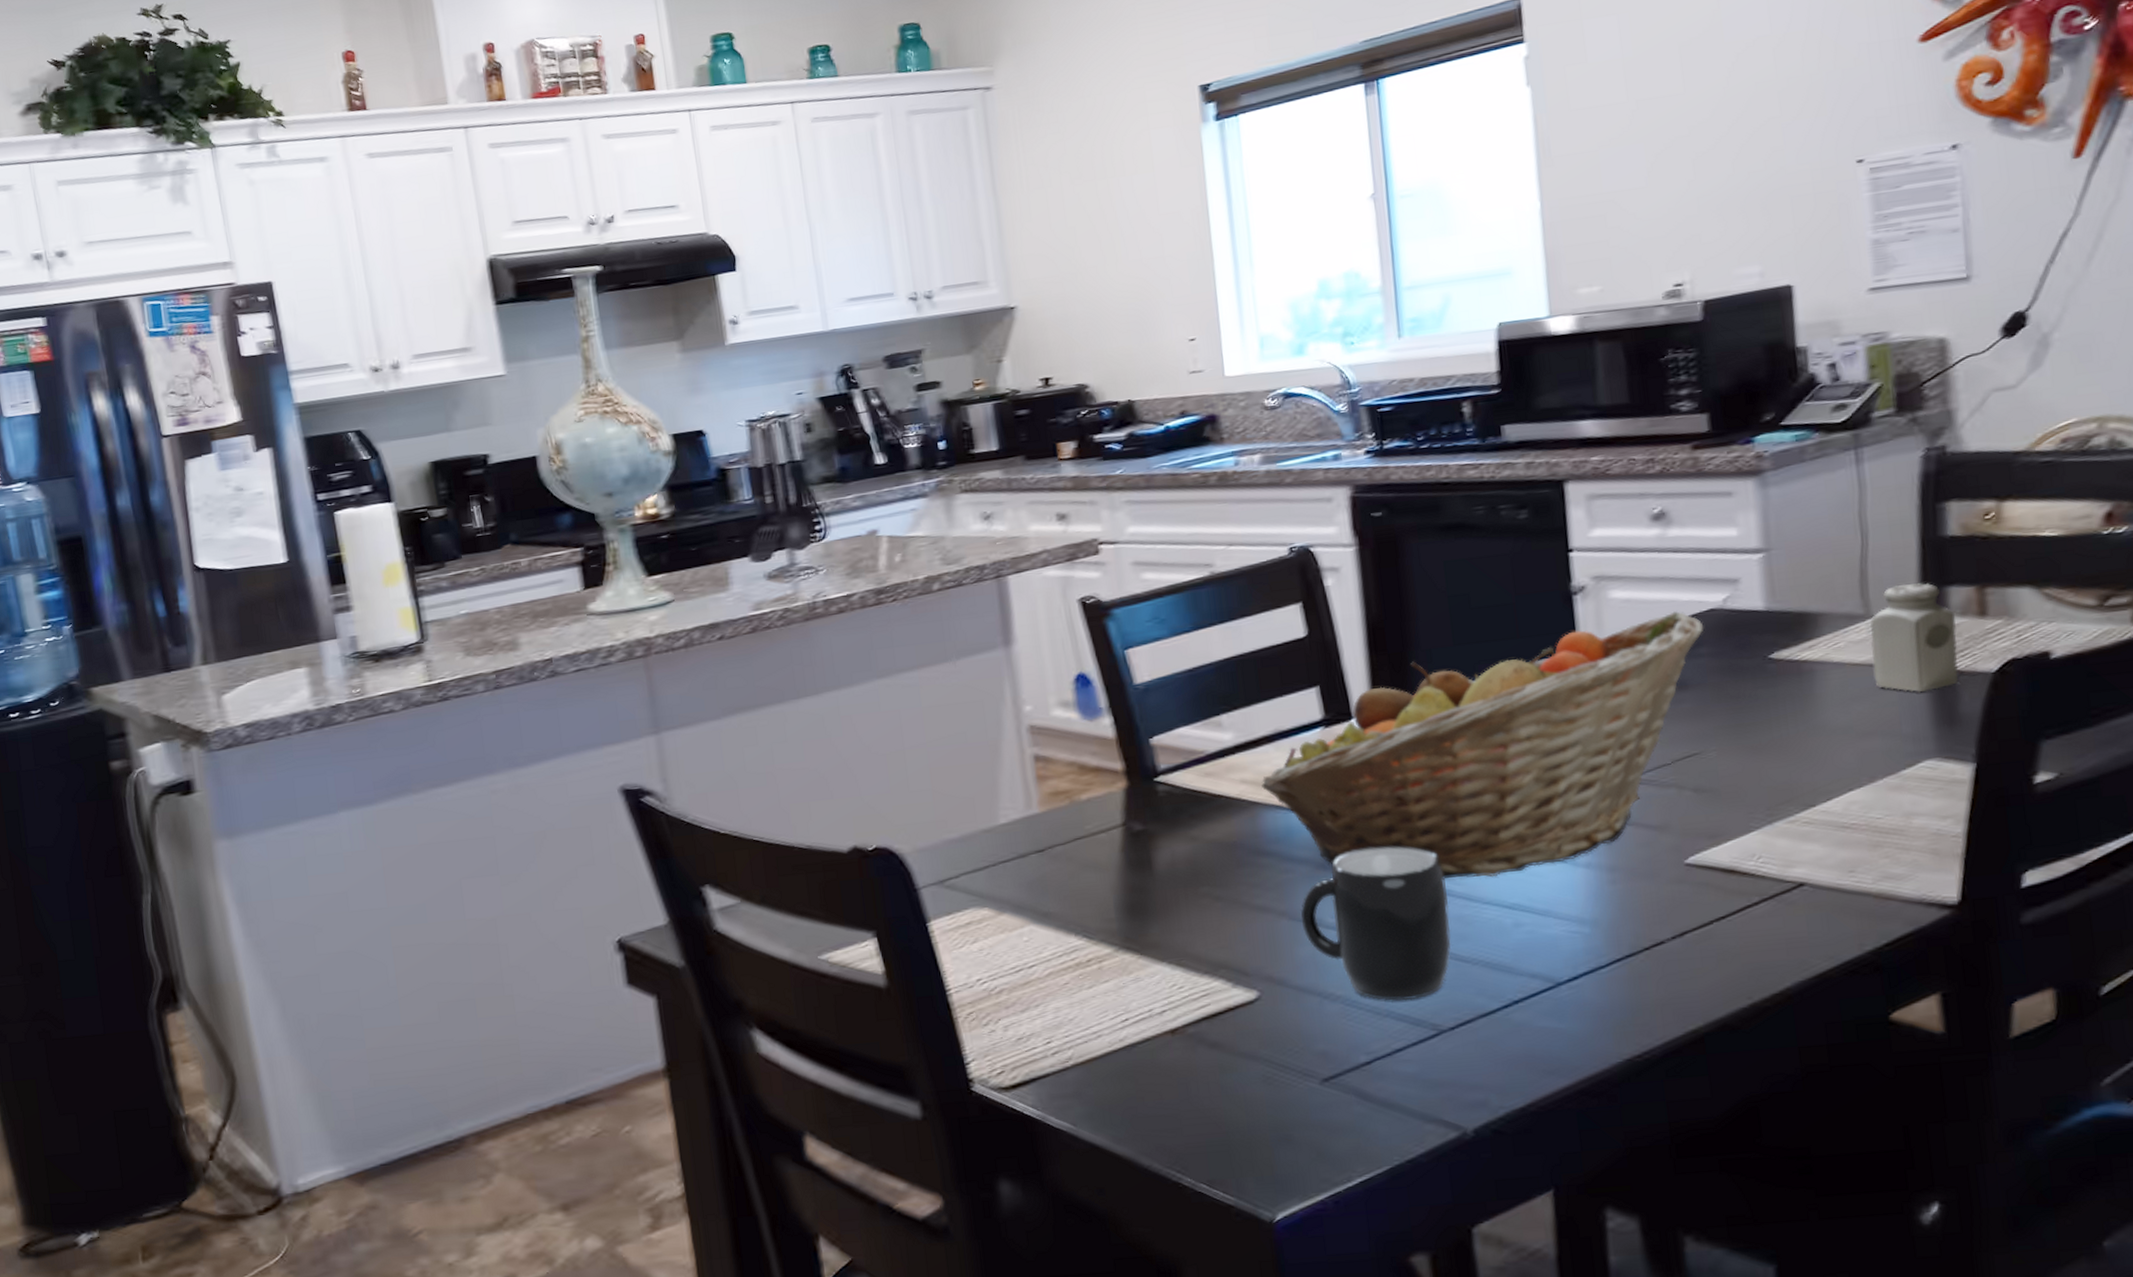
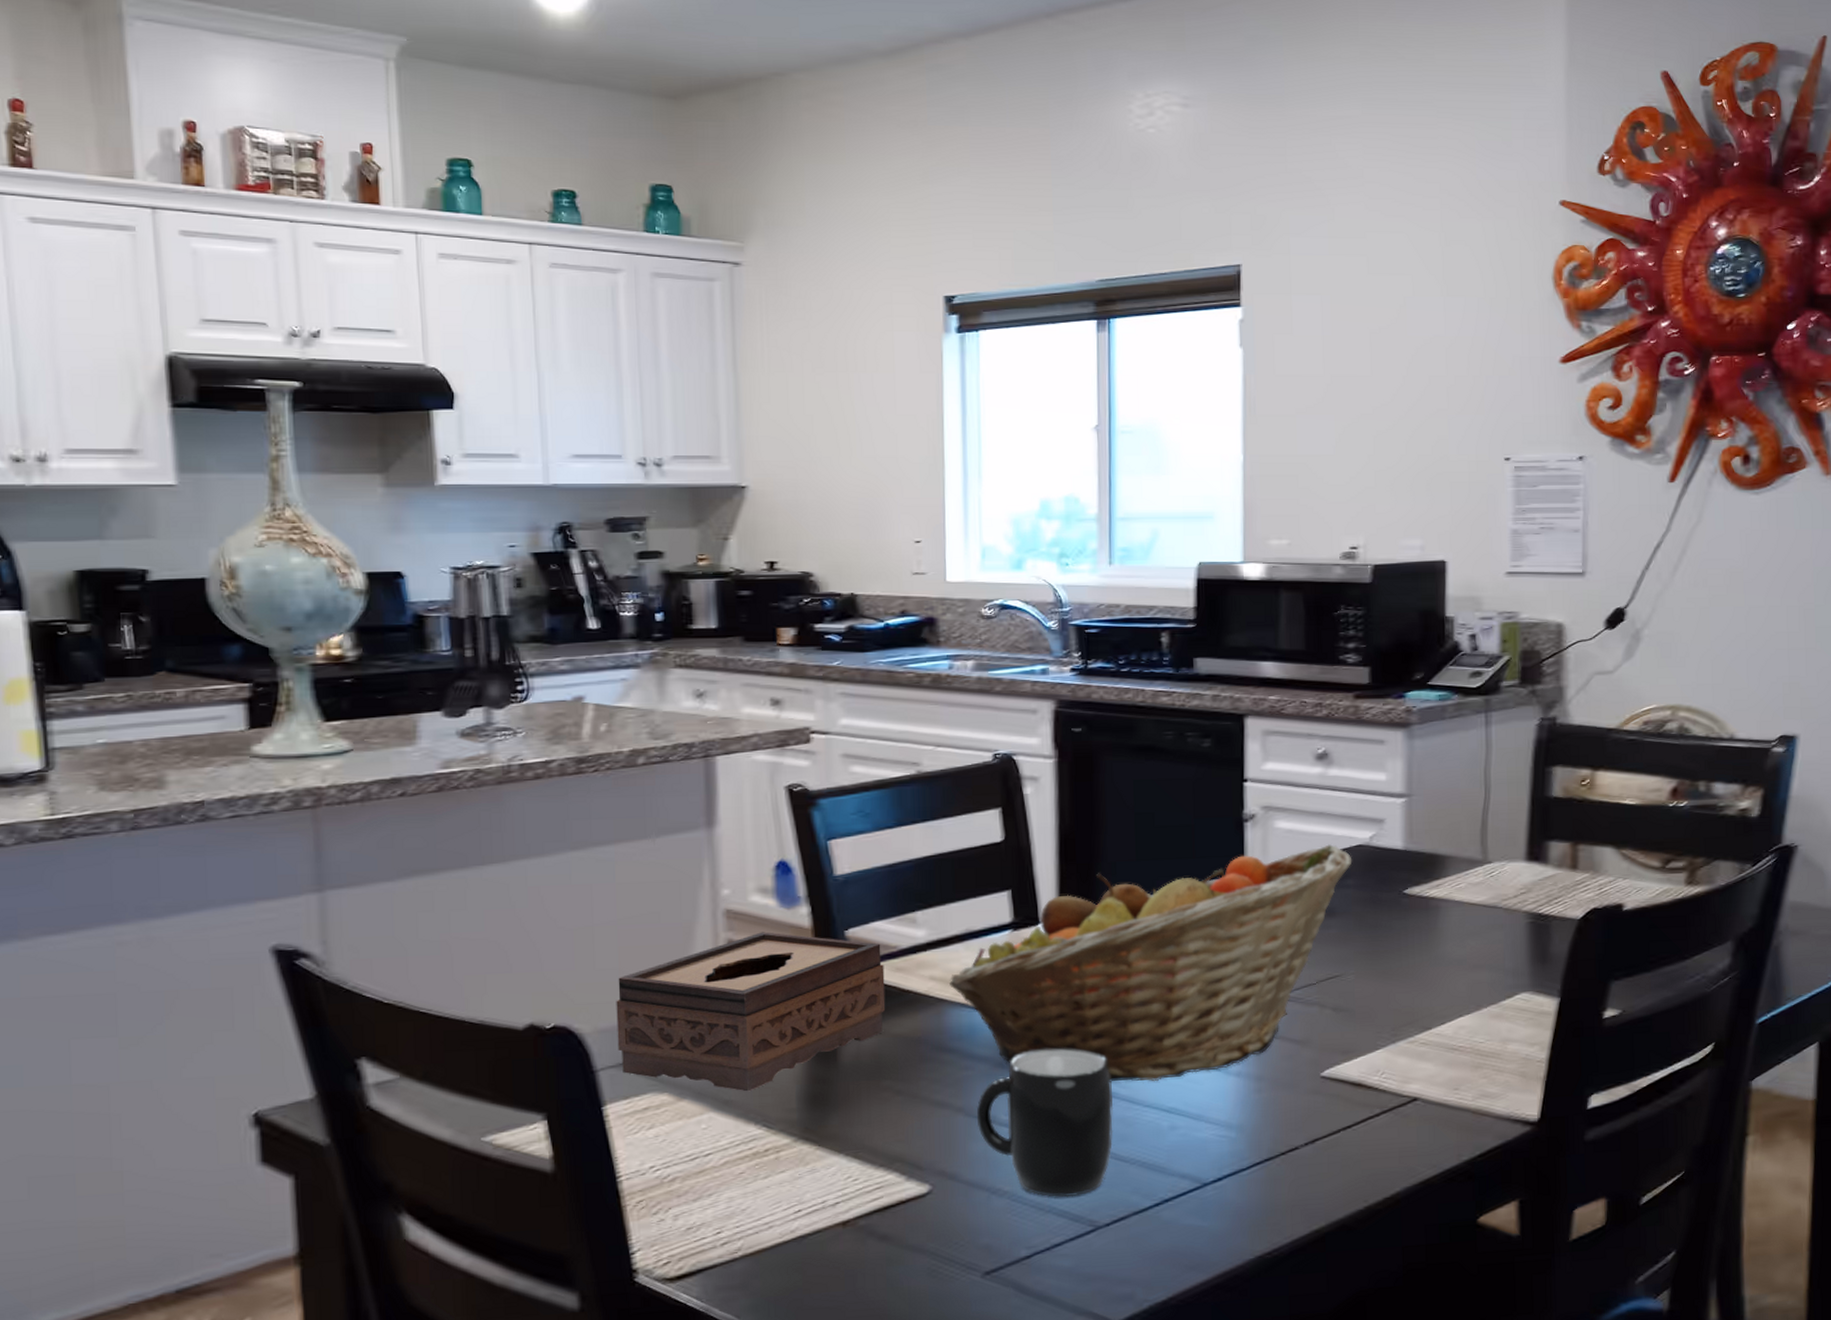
tissue box: none [931,744,1198,904] -> present [616,931,886,1092]
salt shaker: present [1869,583,1959,693] -> none [1485,836,1554,933]

